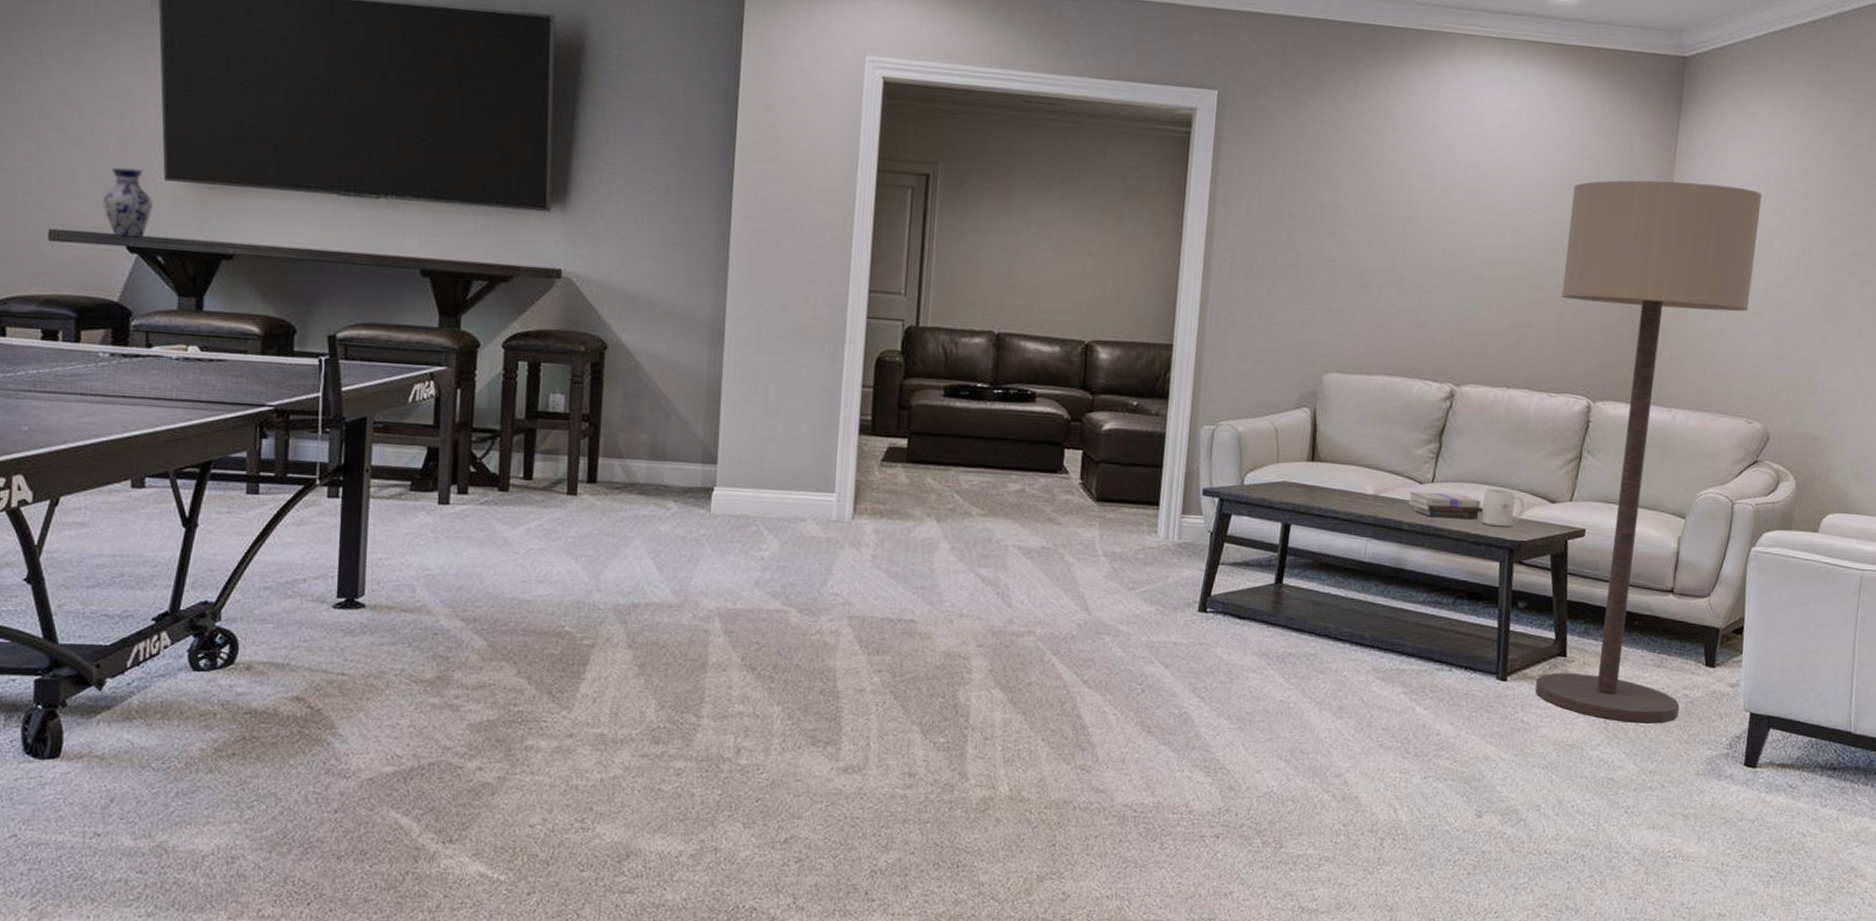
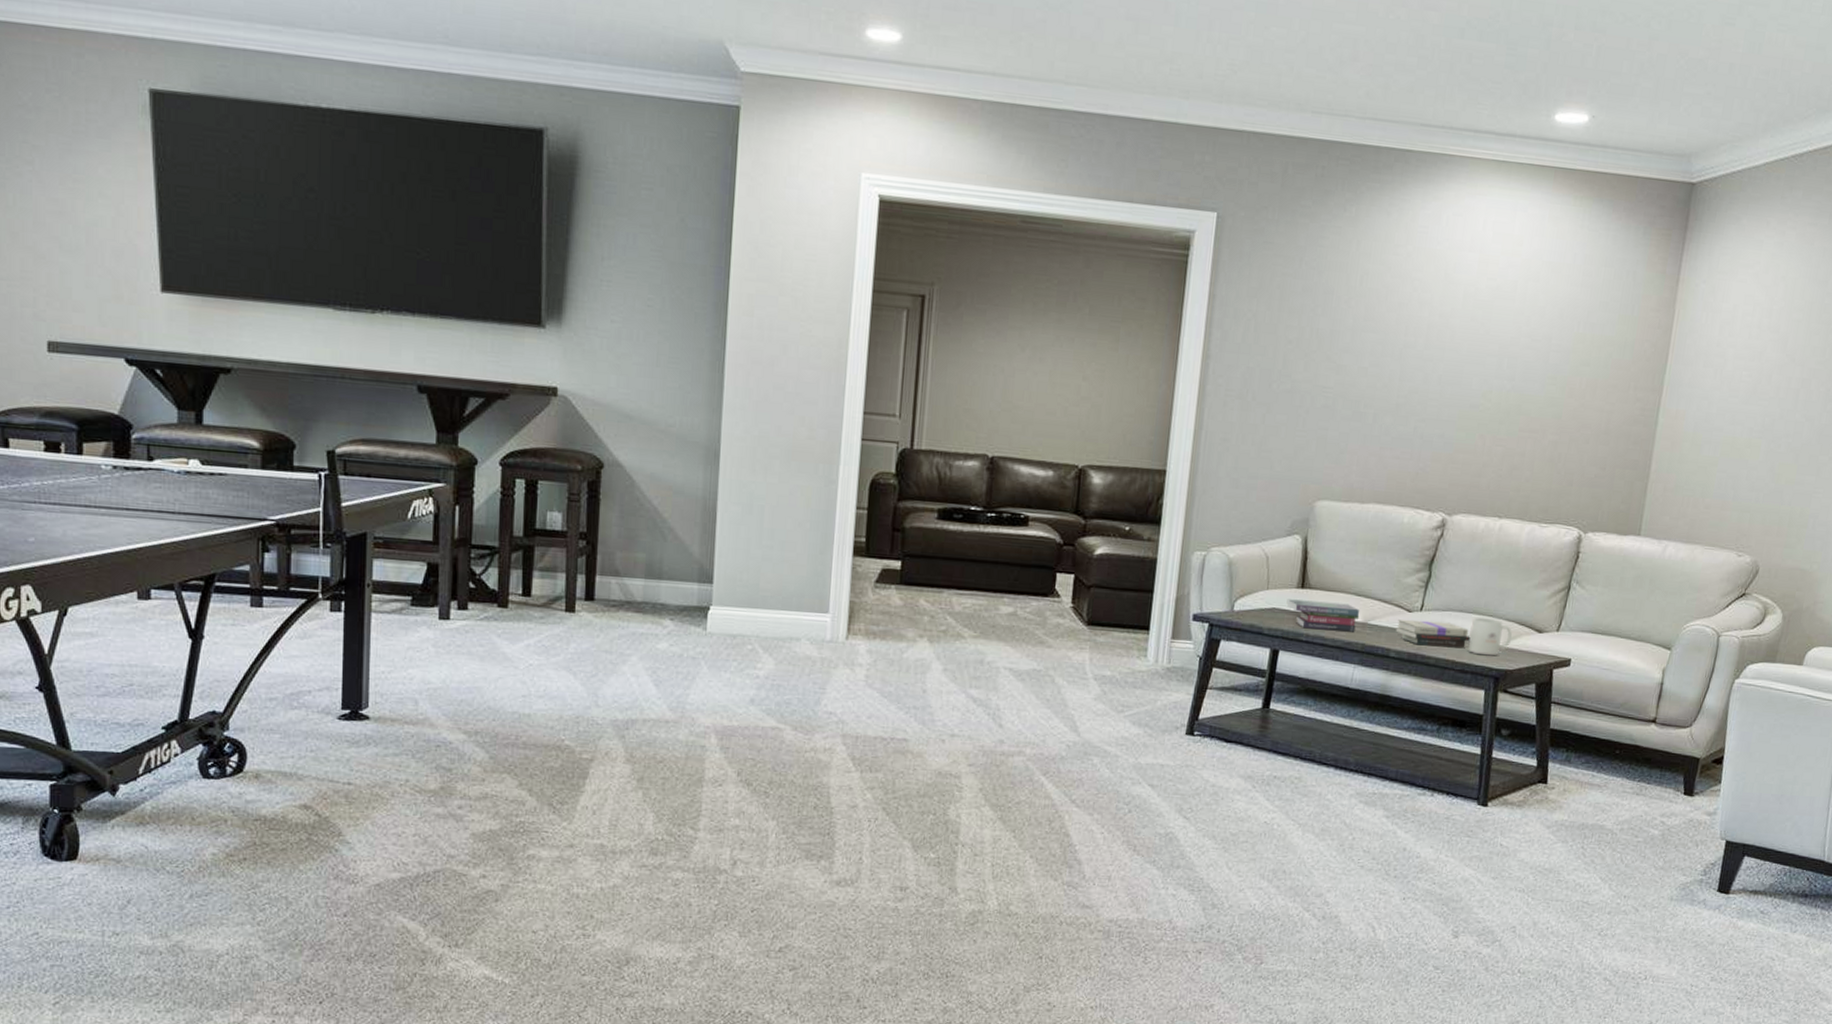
vase: present [102,167,153,239] -> none [100,279,150,351]
books: none [1297,472,1371,506] -> present [1286,599,1360,634]
floor lamp: present [1535,180,1762,724] -> none [1515,309,1764,850]

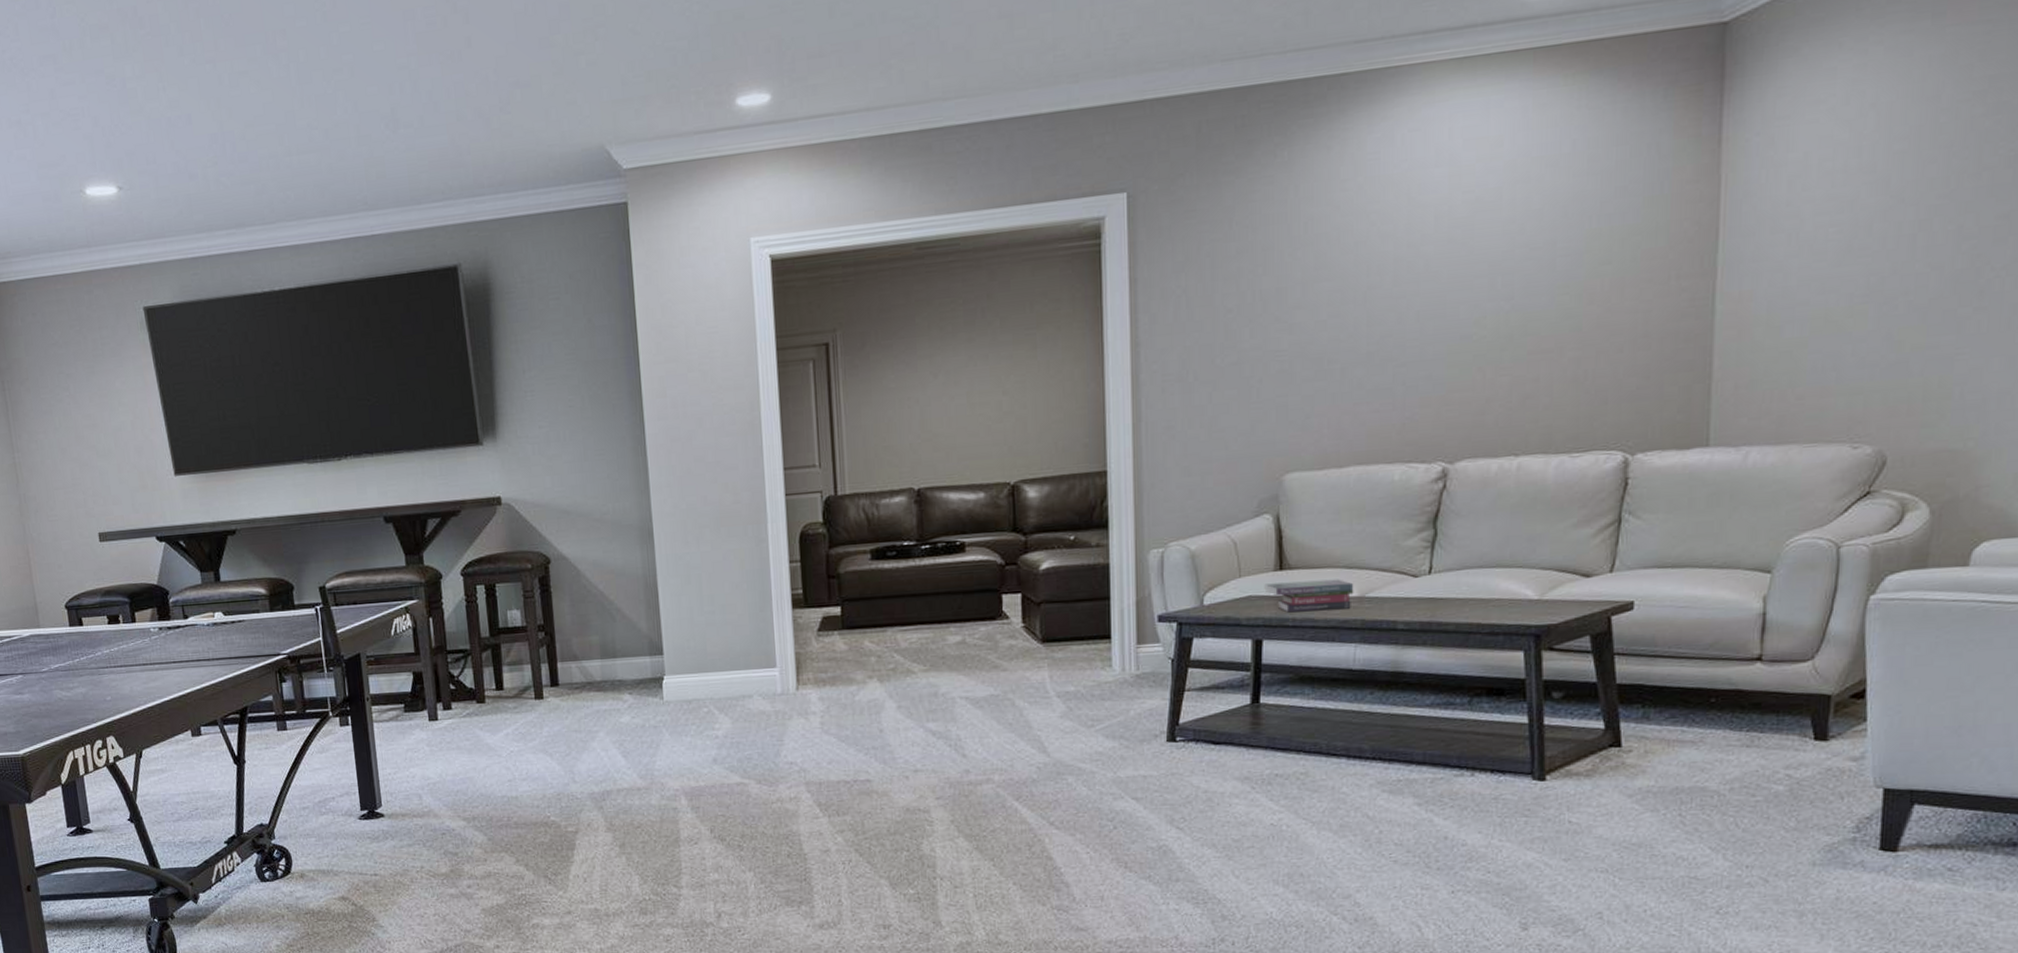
books: present [1395,620,1471,647] -> none [1401,582,1497,612]
mug: present [1468,618,1513,656] -> none [1494,570,1552,613]

